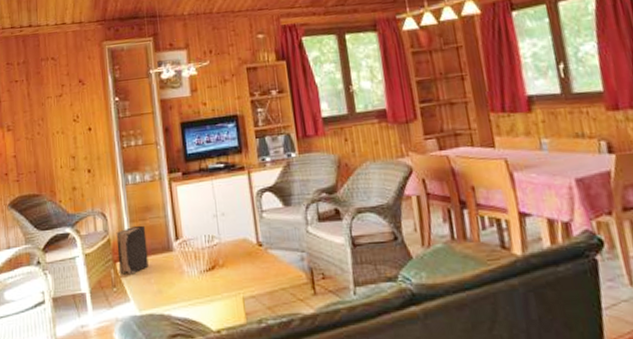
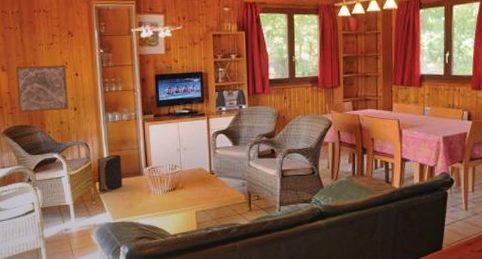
wall art: none [22,119,82,180] -> present [15,65,69,113]

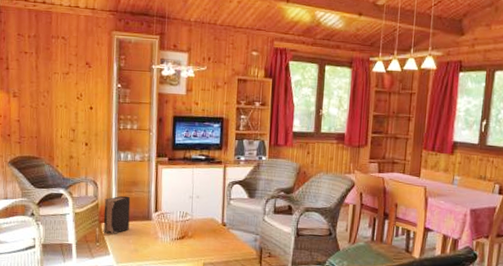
wall art: present [15,65,69,113] -> none [27,94,81,144]

